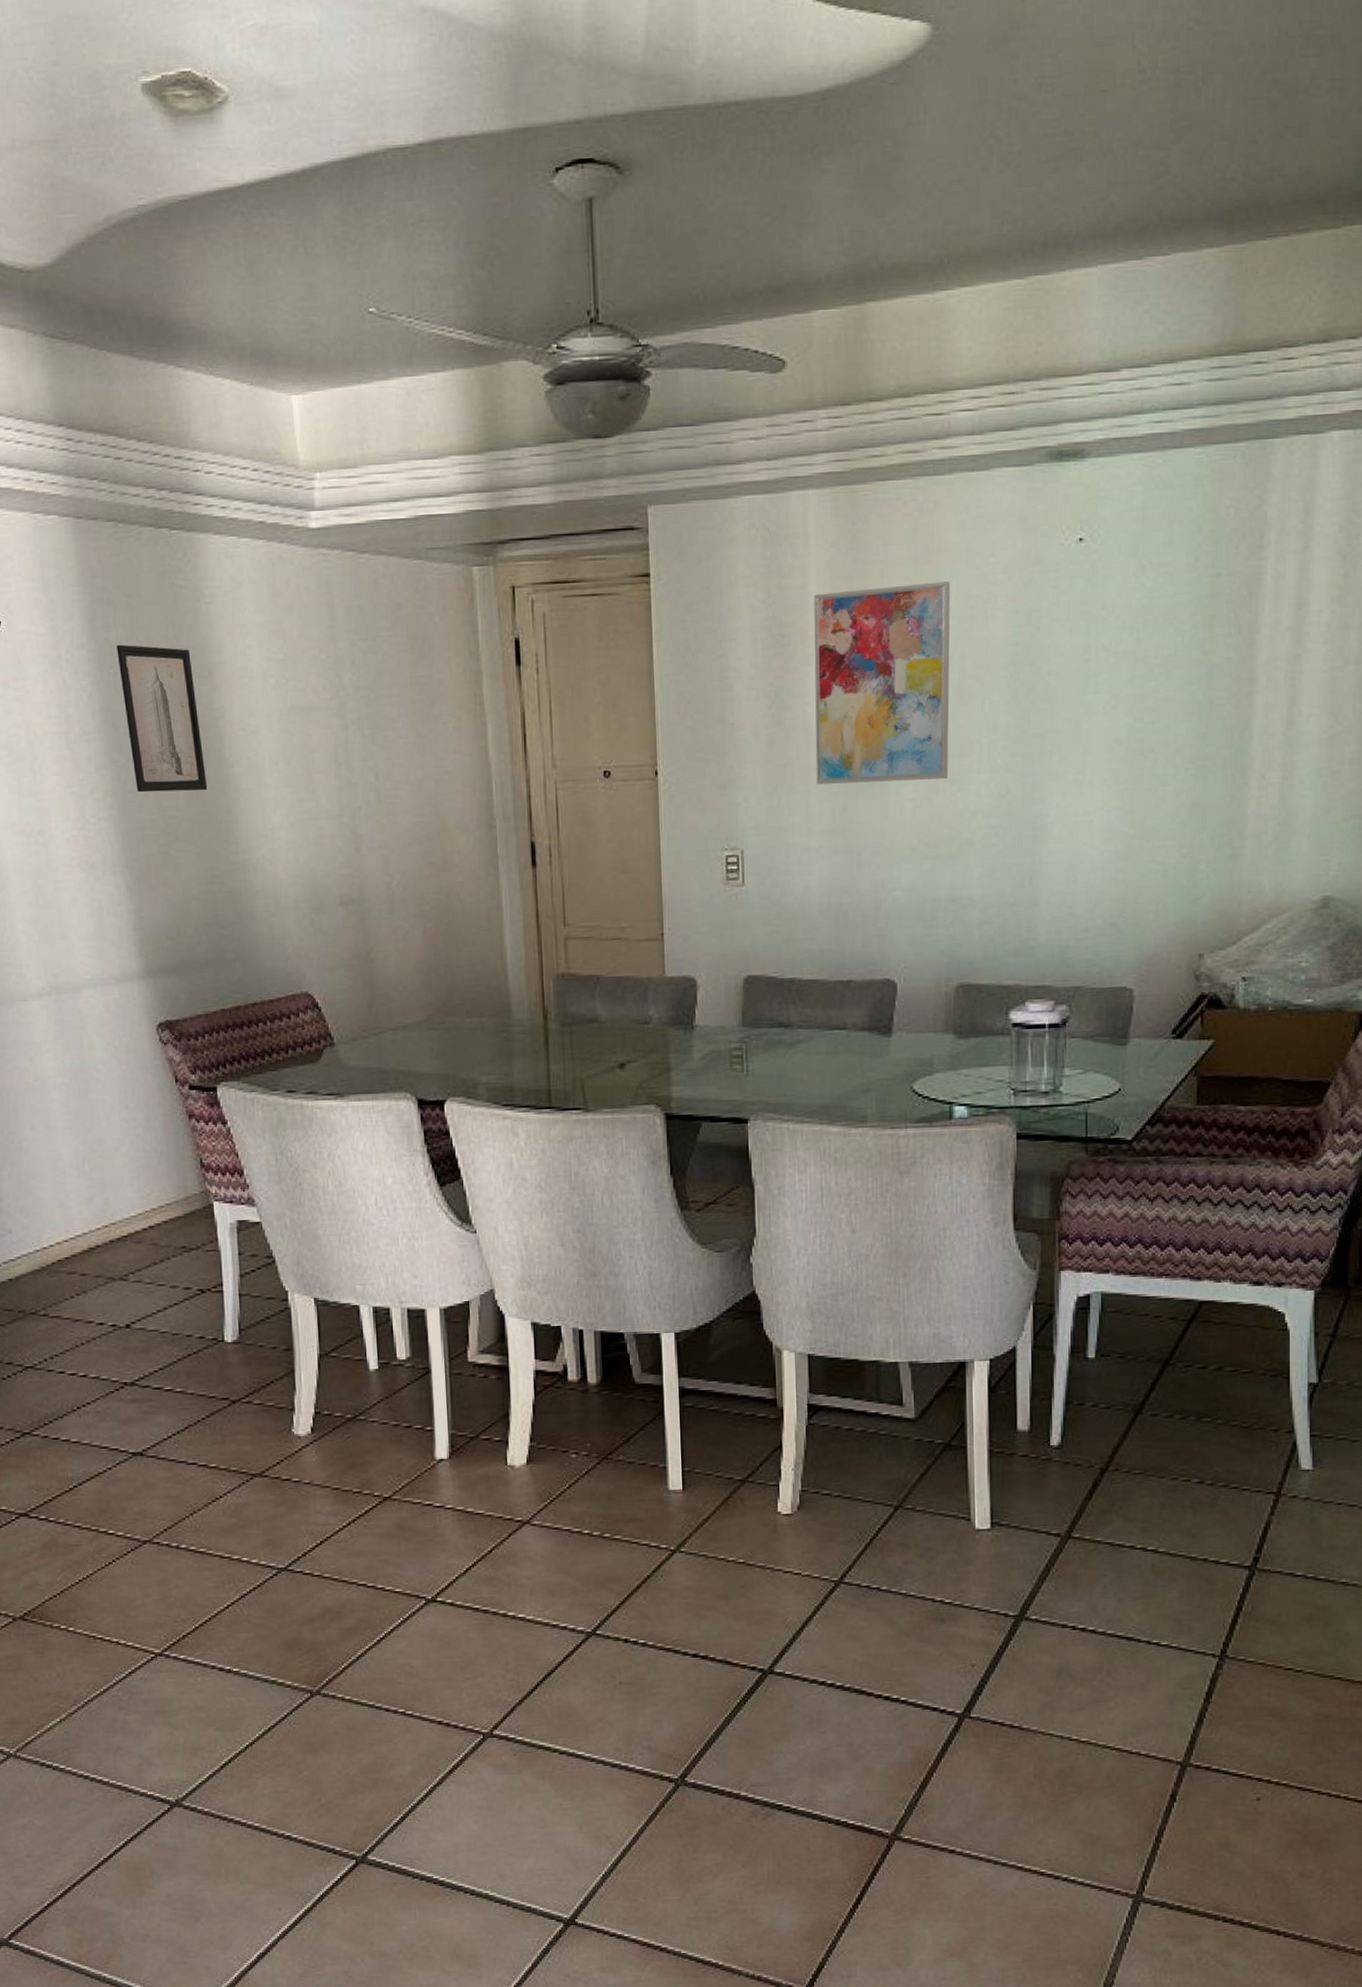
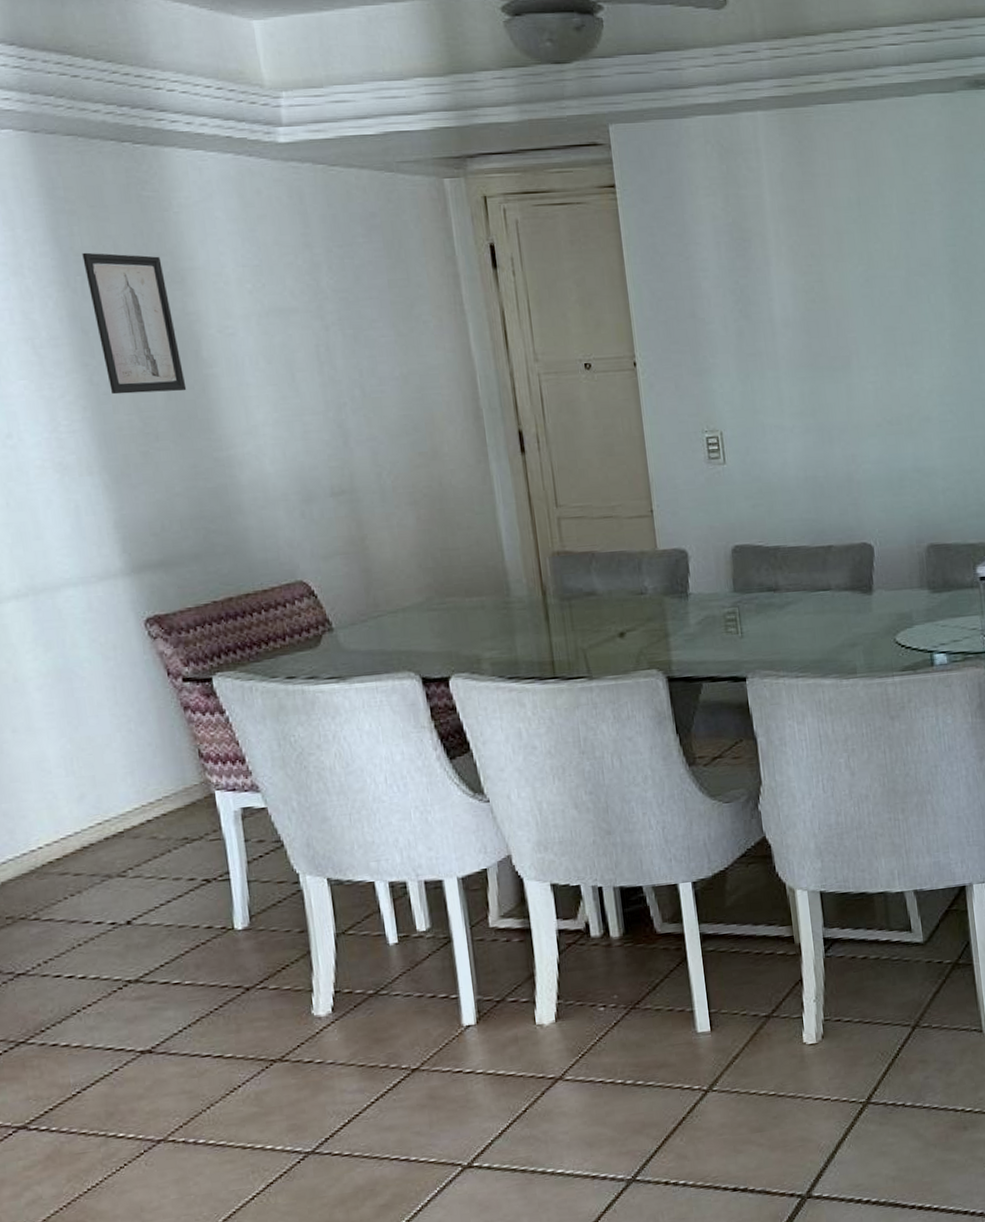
wall art: present [814,581,951,784] -> none [769,191,904,371]

